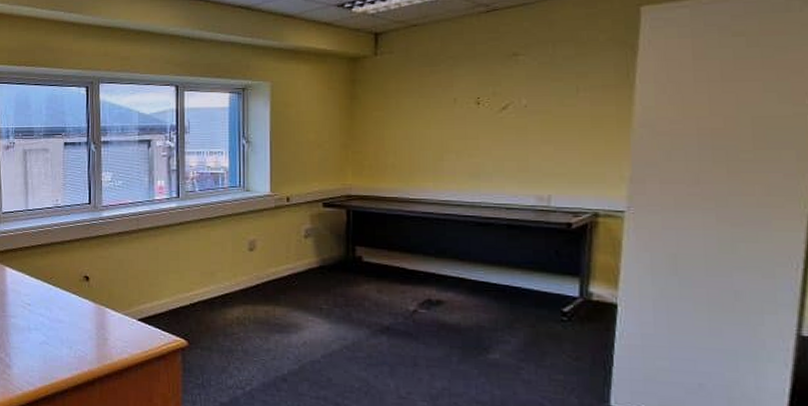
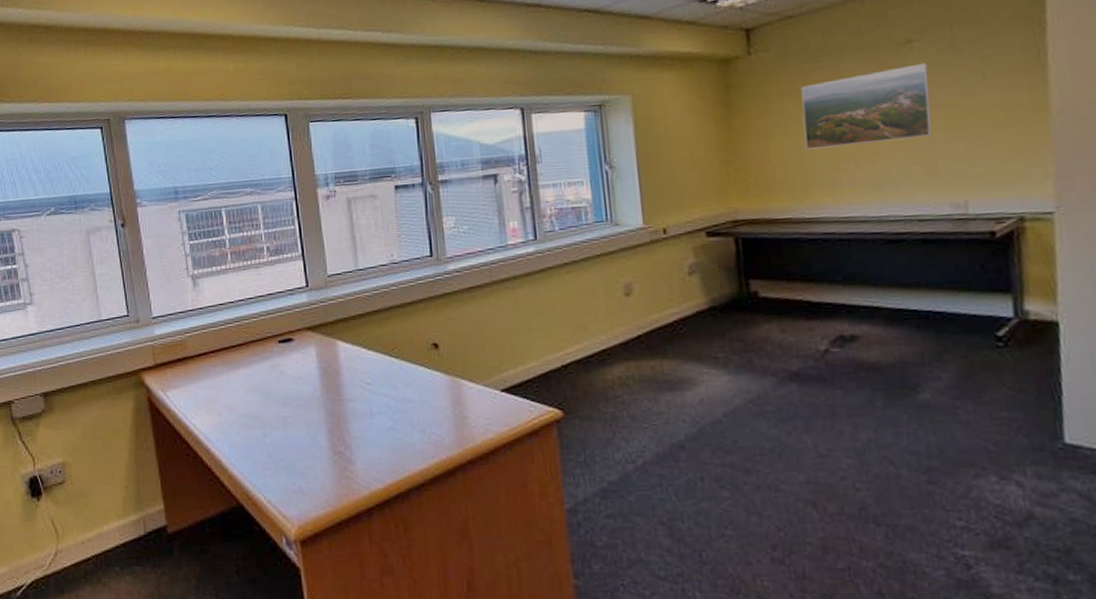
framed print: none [415,74,529,140] -> present [800,63,932,150]

